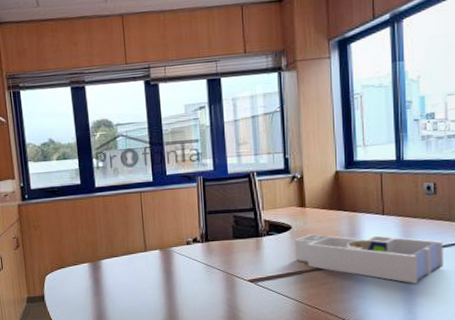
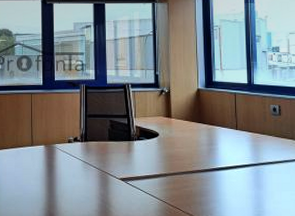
desk organizer: present [294,234,443,284] -> none [161,142,287,193]

